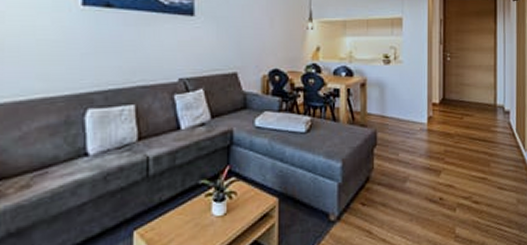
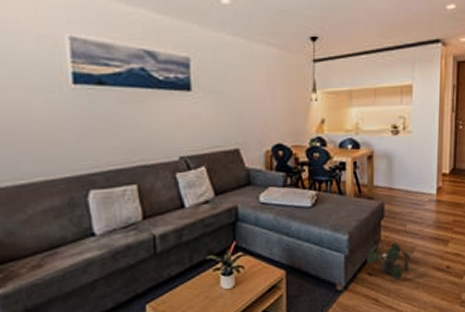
potted plant: none [359,168,404,211] -> present [366,240,411,280]

